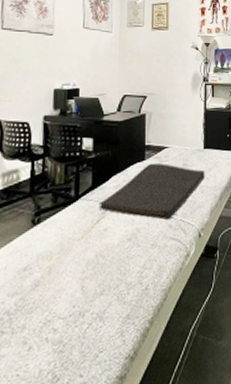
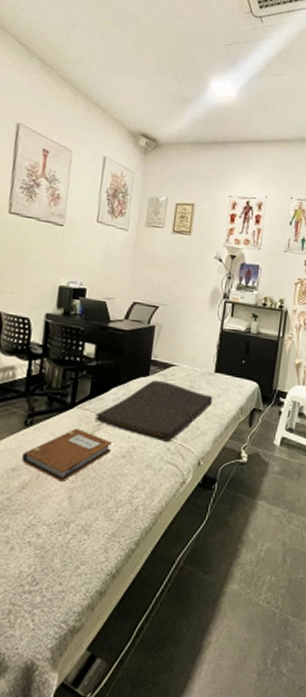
notebook: none [31,219,117,274] -> present [21,429,112,482]

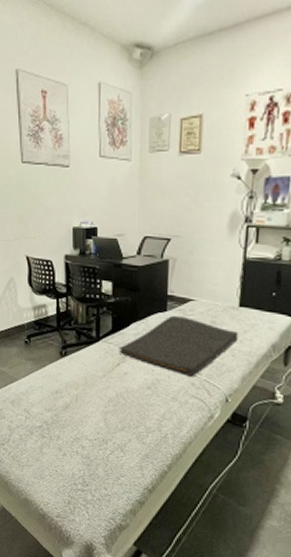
notebook: present [21,429,112,482] -> none [61,360,137,406]

